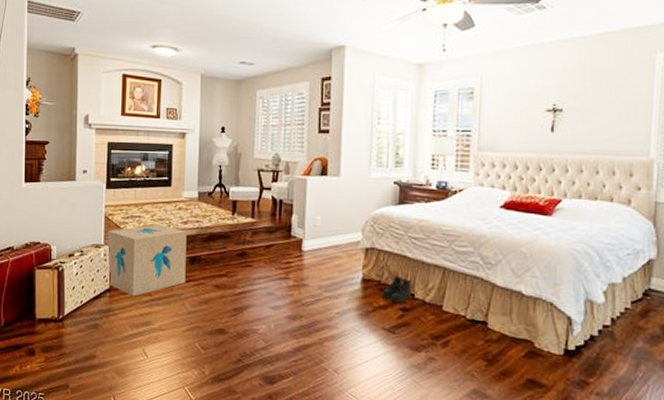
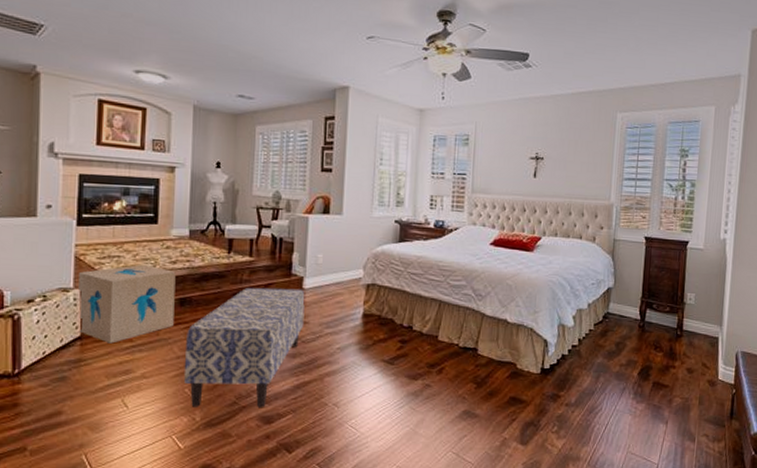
bench: none [194,248,304,367] -> present [184,287,305,407]
boots: present [381,275,412,302] -> none [381,309,411,335]

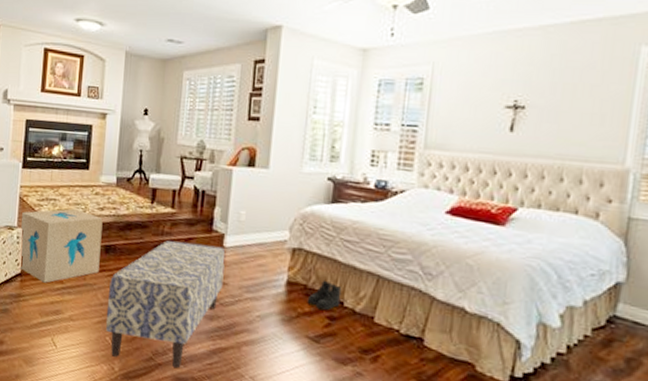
boots: none [381,309,411,335] -> present [307,279,342,310]

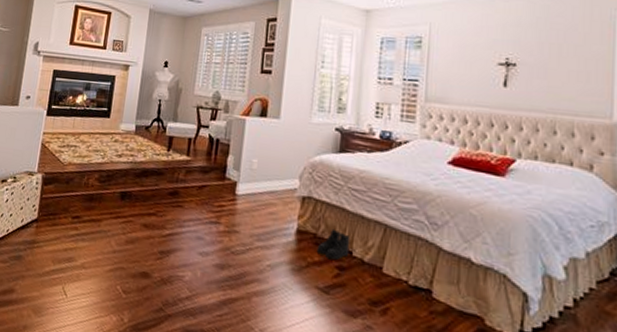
cardboard box: present [20,208,103,283] -> none [36,155,121,230]
bench: present [106,241,226,368] -> none [117,188,238,319]

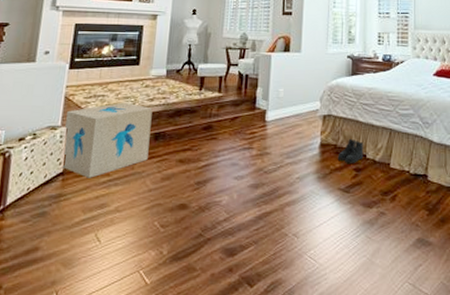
cardboard box: none [36,155,121,230] -> present [62,102,153,178]

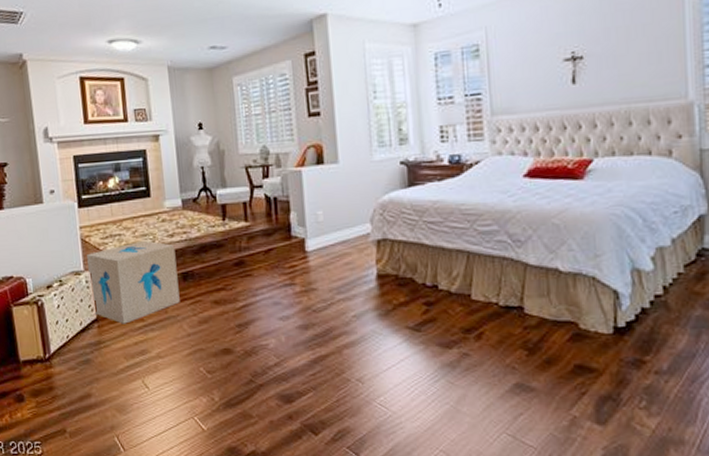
boots: present [337,138,364,163] -> none [401,266,435,296]

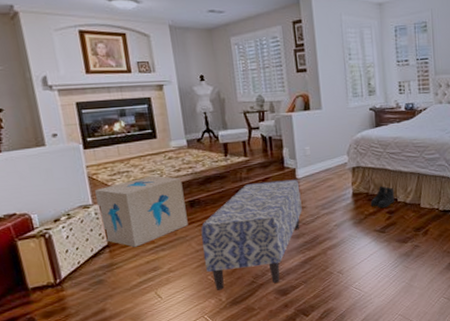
bench: none [193,252,312,387] -> present [201,179,302,290]
boots: none [401,266,435,296] -> present [370,185,395,208]

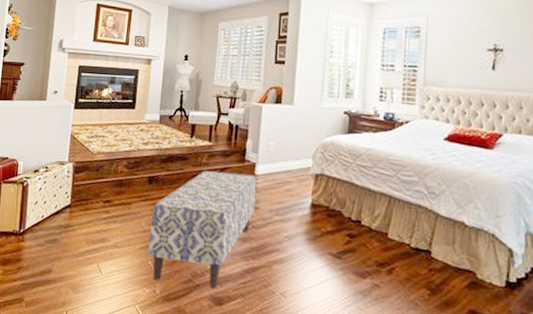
cardboard box: present [95,175,188,247] -> none [69,144,147,213]
boots: present [370,185,395,208] -> none [329,201,359,229]

